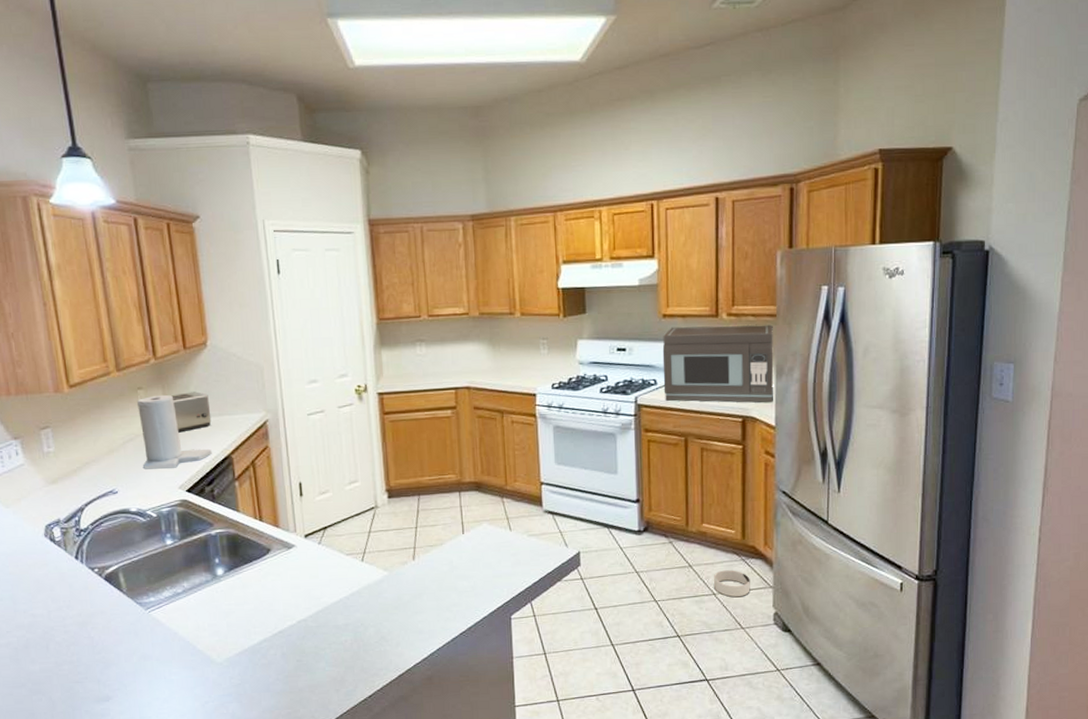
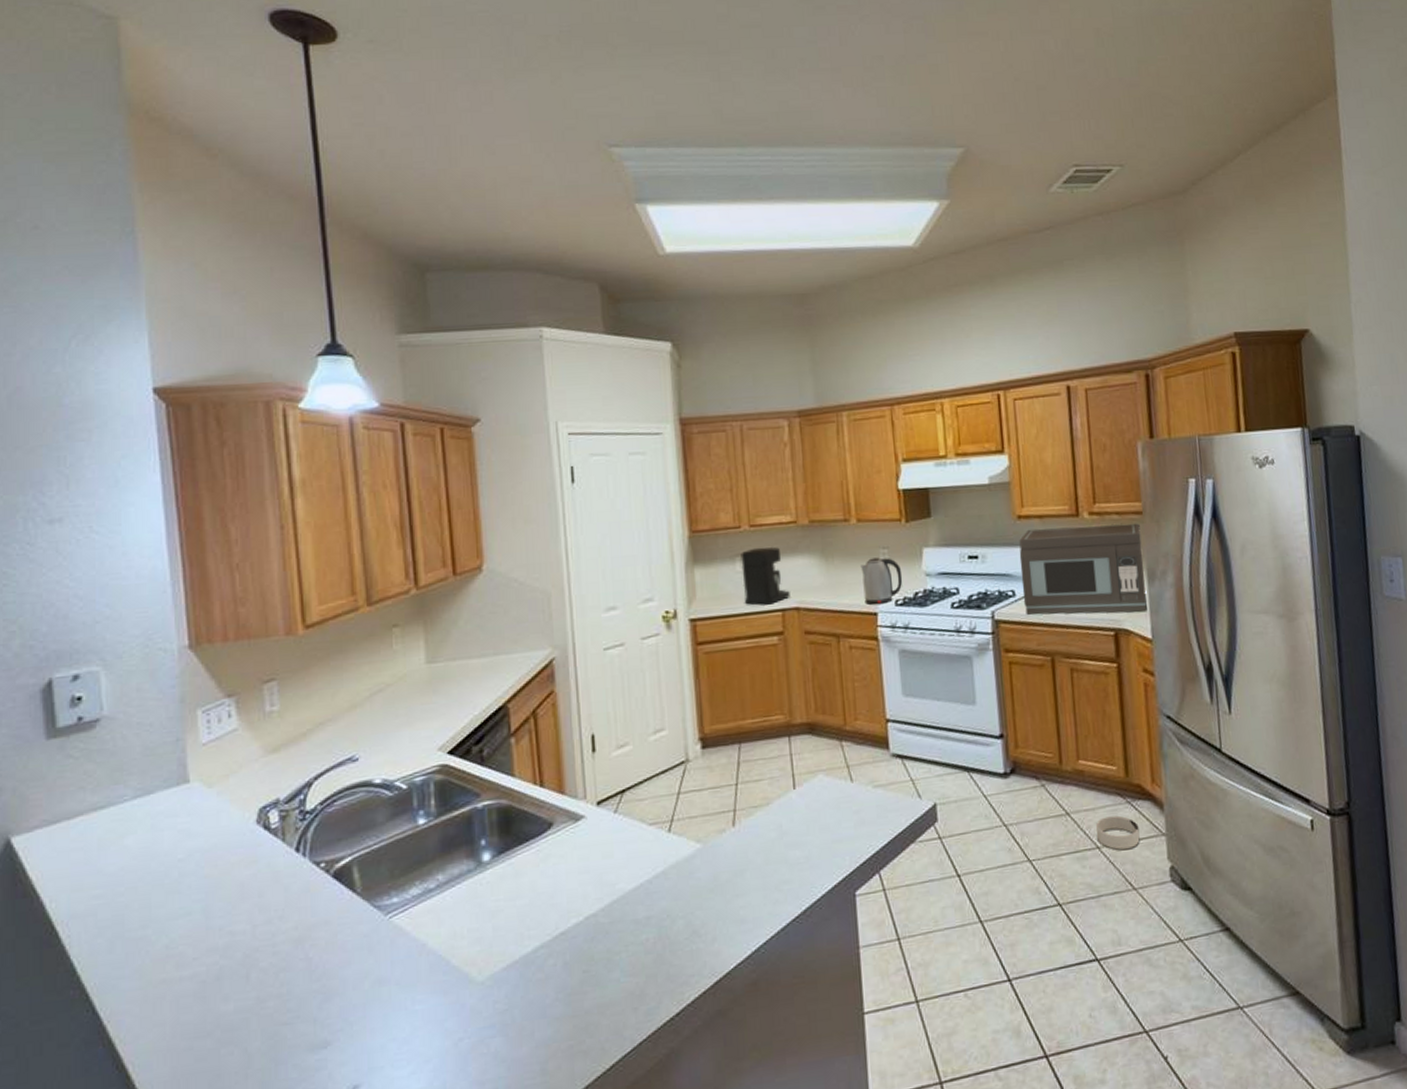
paper towel: present [137,394,212,470] -> none [391,632,483,728]
toaster: present [171,392,212,433] -> none [435,627,484,679]
coffee maker: none [420,334,462,384] -> present [741,546,790,606]
kettle: none [523,347,559,387] -> present [860,557,903,605]

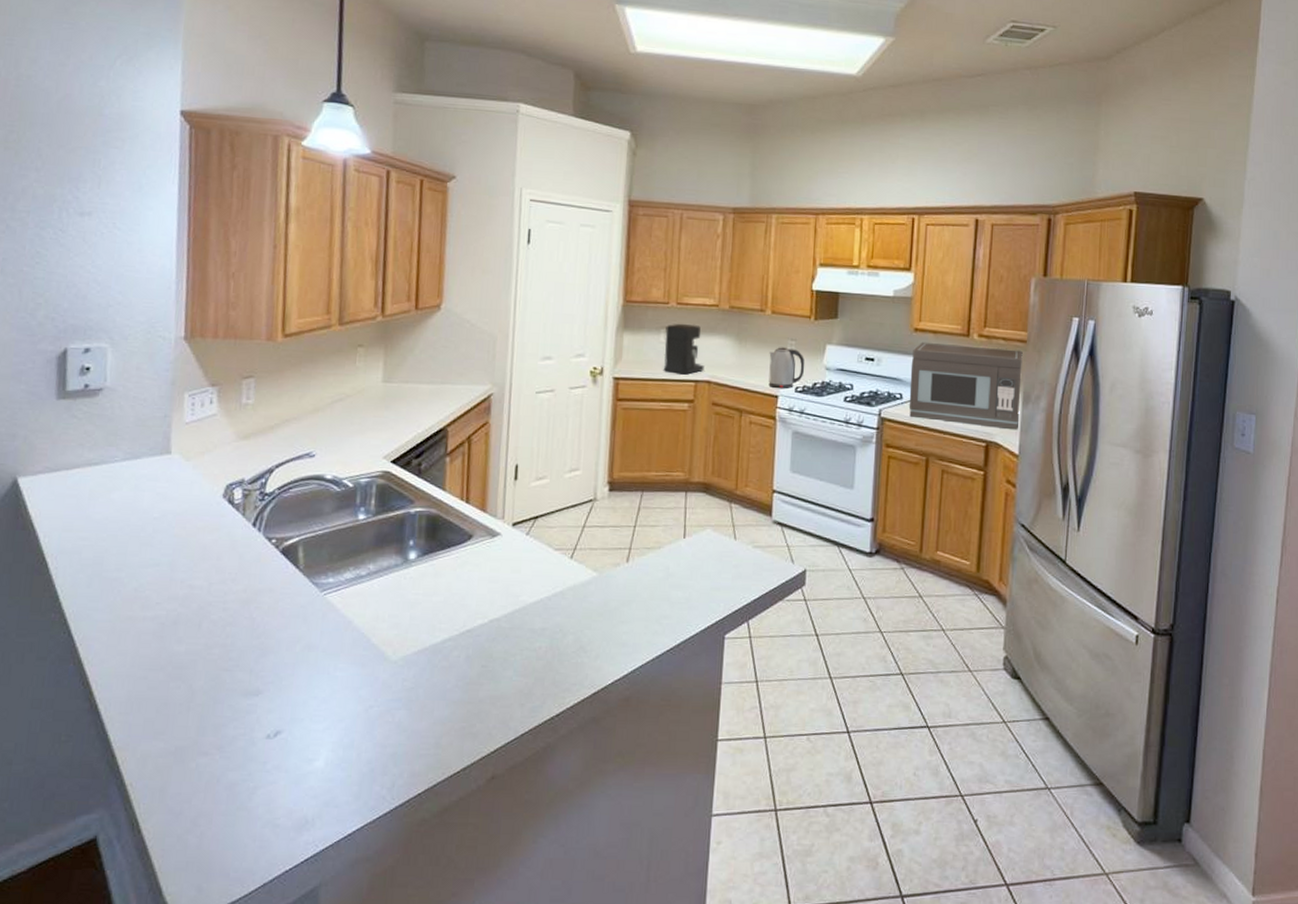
pet bowl: present [1096,815,1140,851] -> none [944,604,982,636]

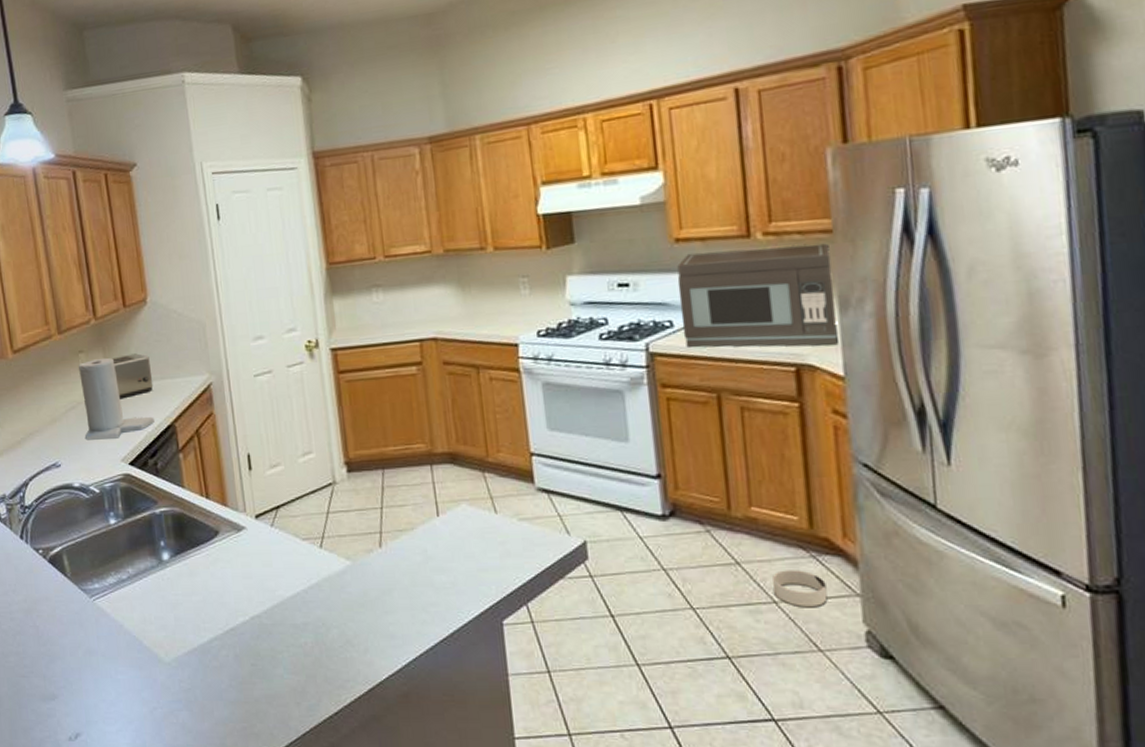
paper towel: none [348,355,427,437] -> present [79,357,155,441]
toaster: none [392,355,433,398] -> present [112,353,153,399]
coffee maker: present [664,323,704,375] -> none [377,276,427,336]
kettle: present [768,347,805,388] -> none [499,286,545,335]
pet bowl: none [944,604,982,636] -> present [772,570,828,608]

